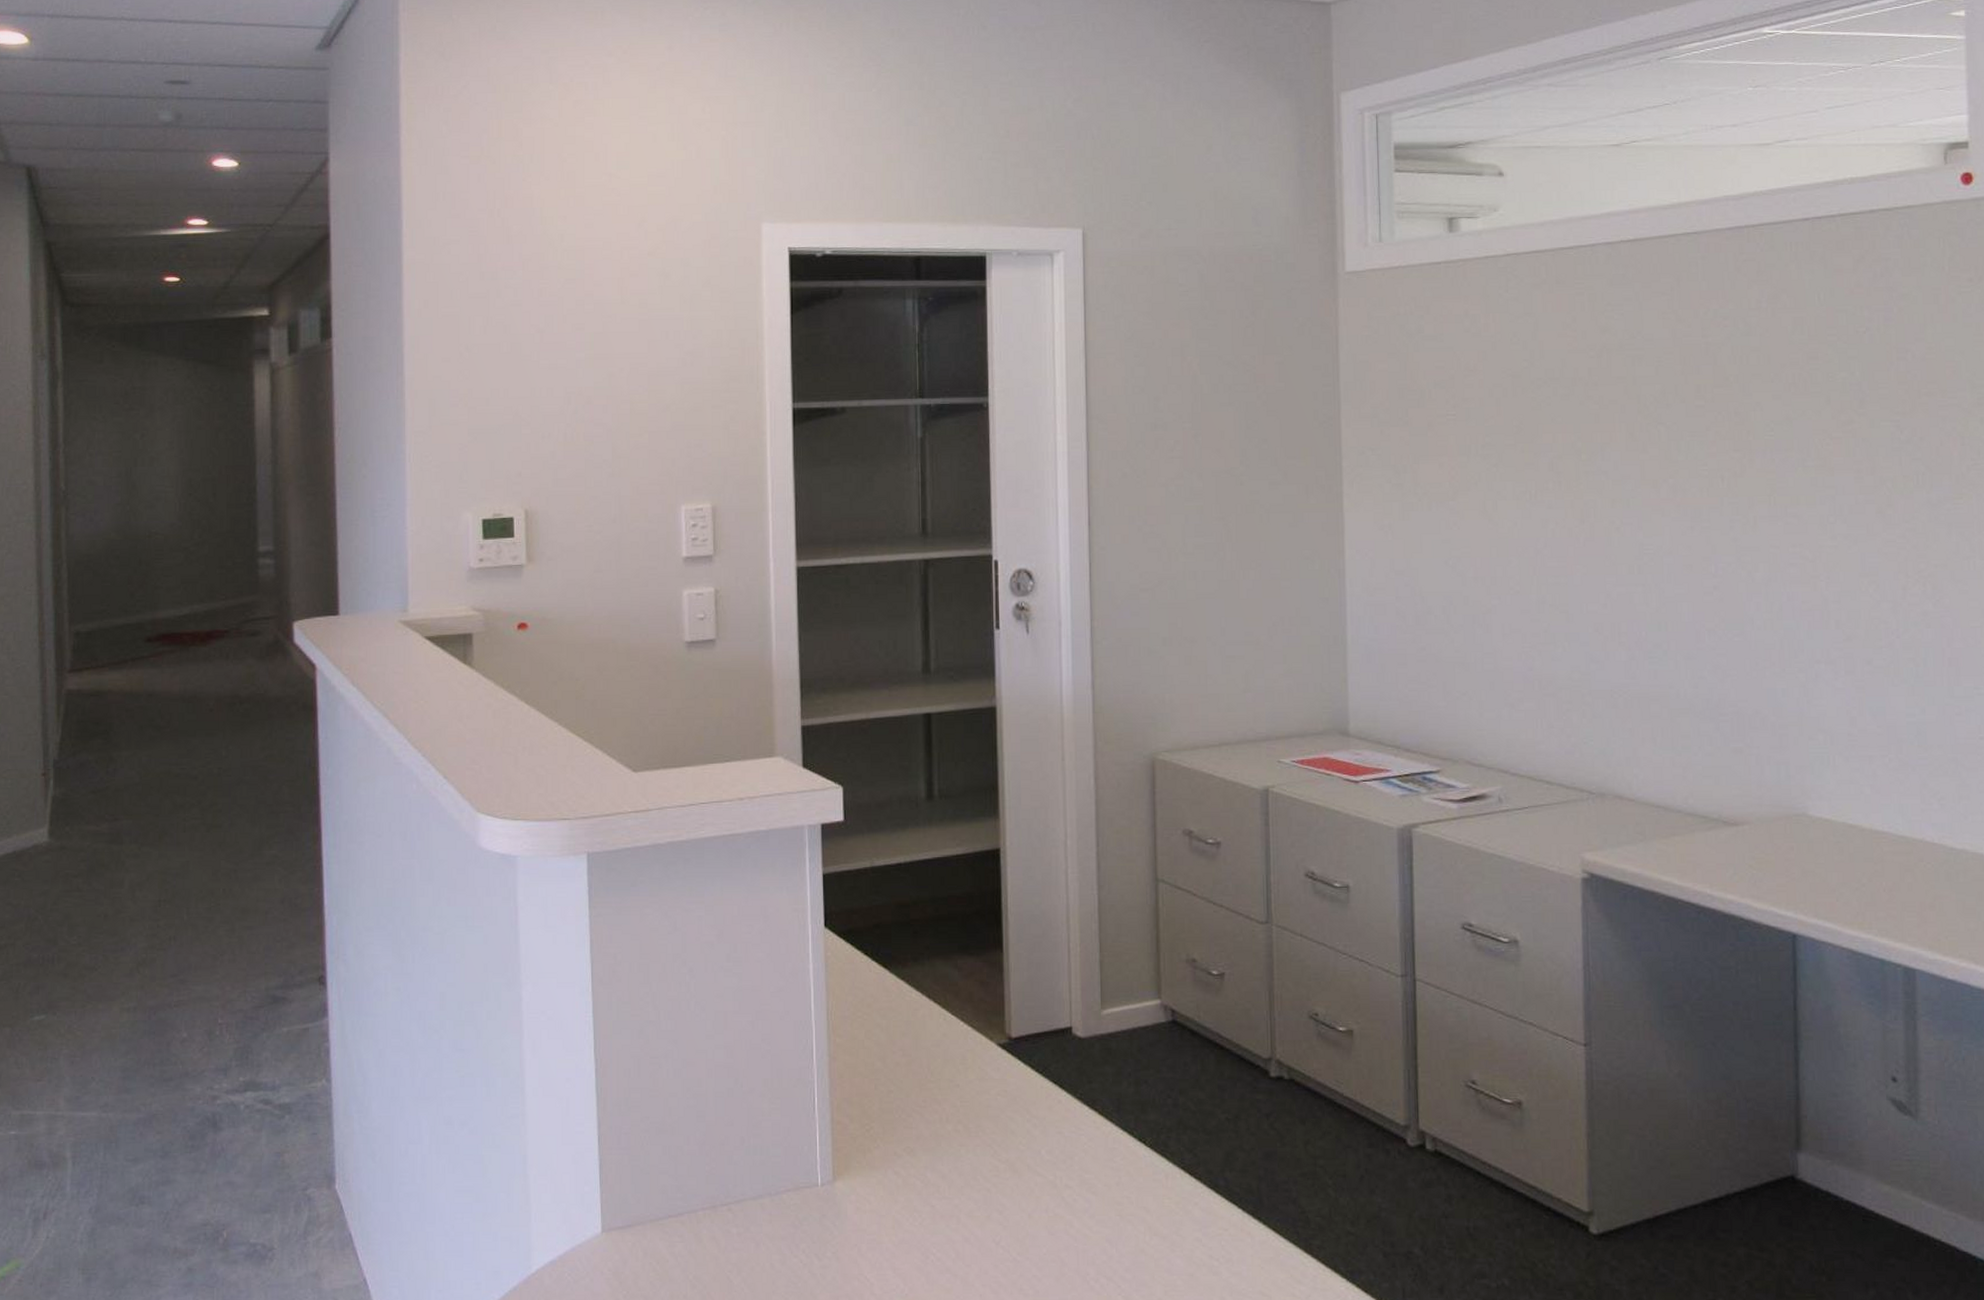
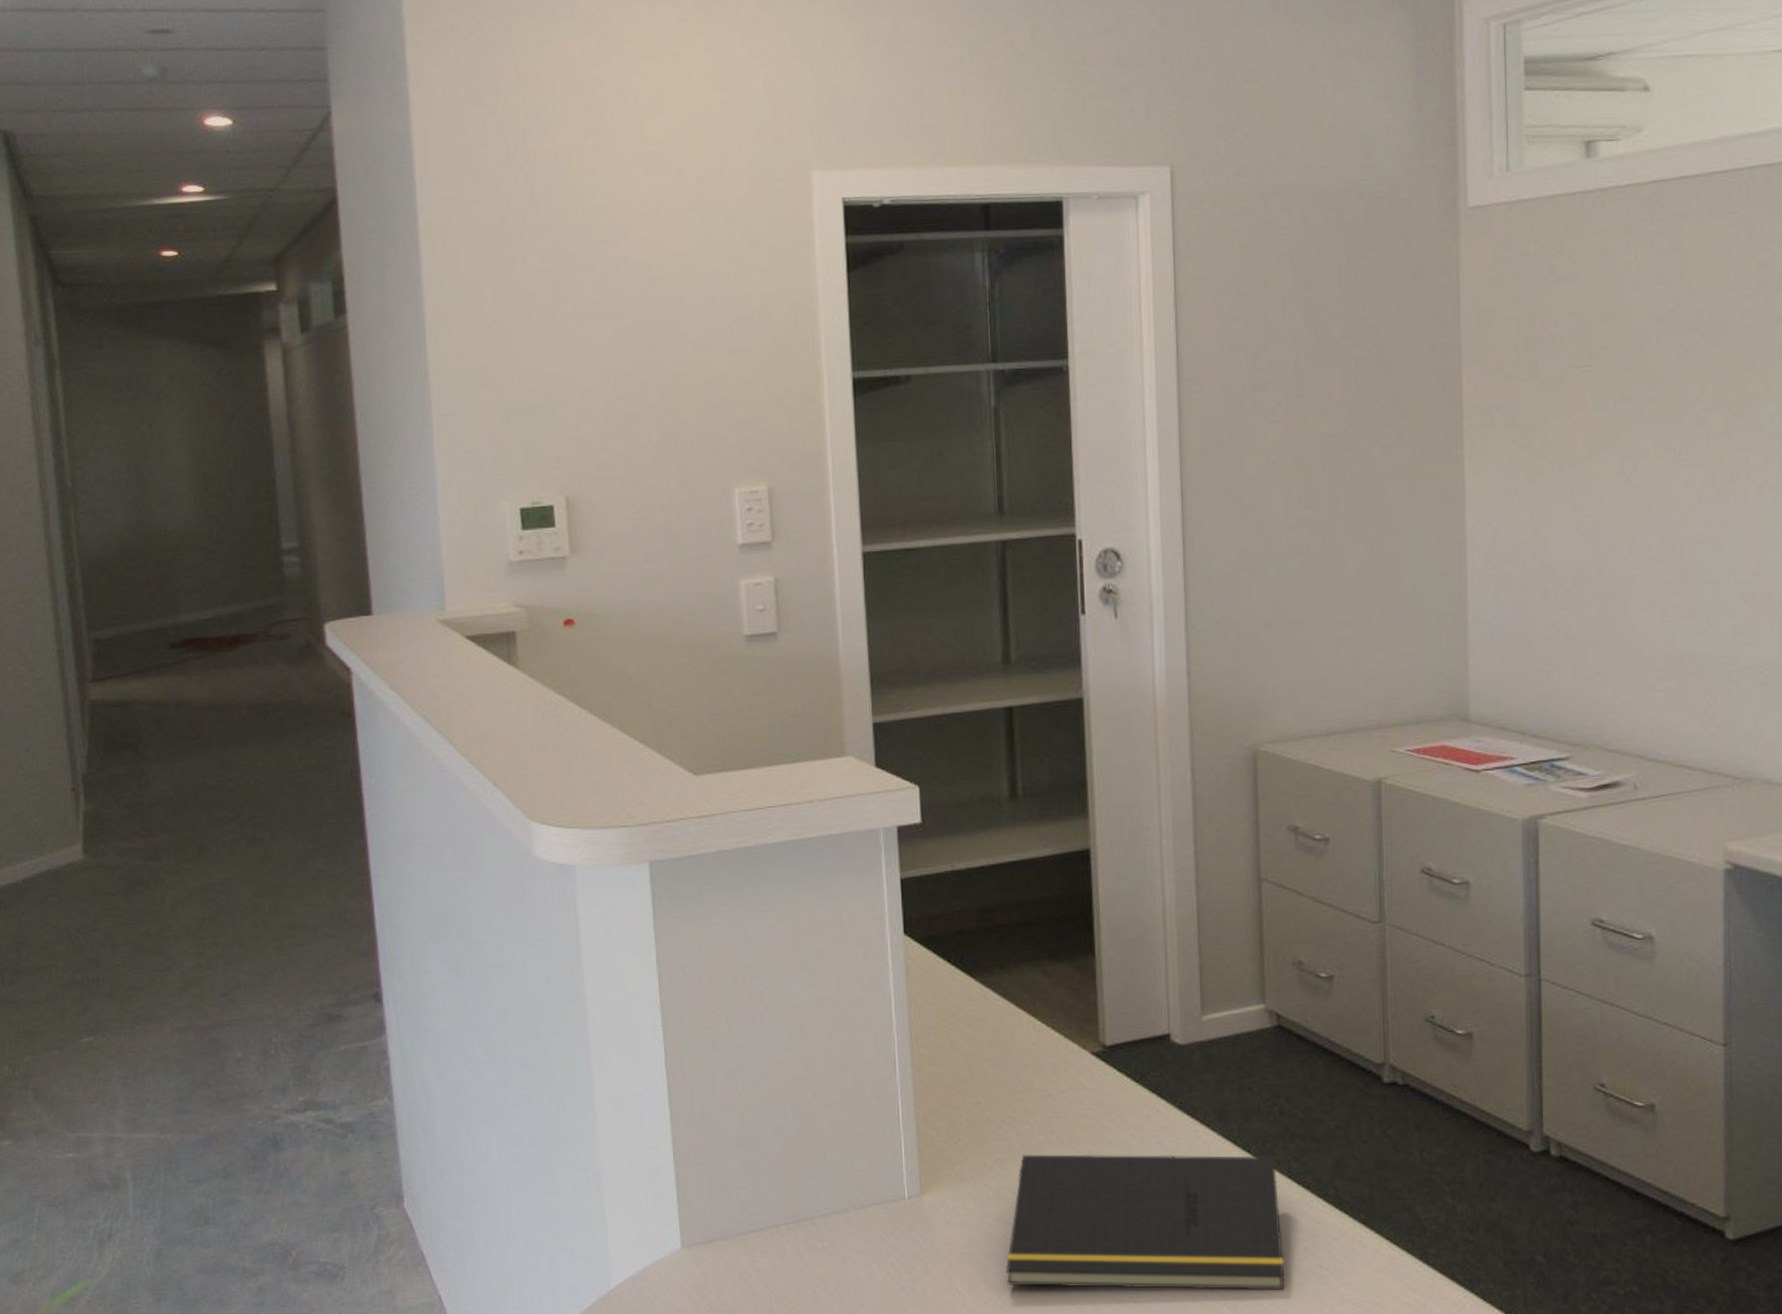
notepad: none [913,1143,1178,1281] -> present [1006,1154,1285,1291]

